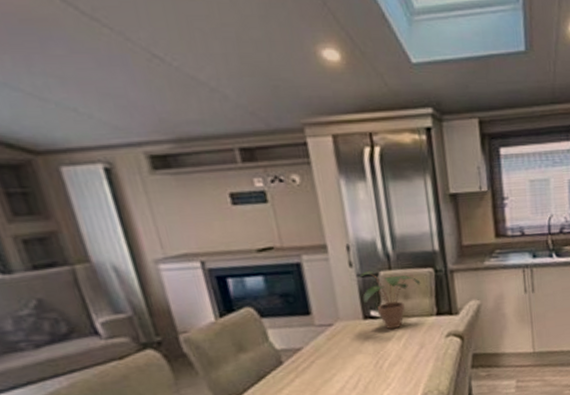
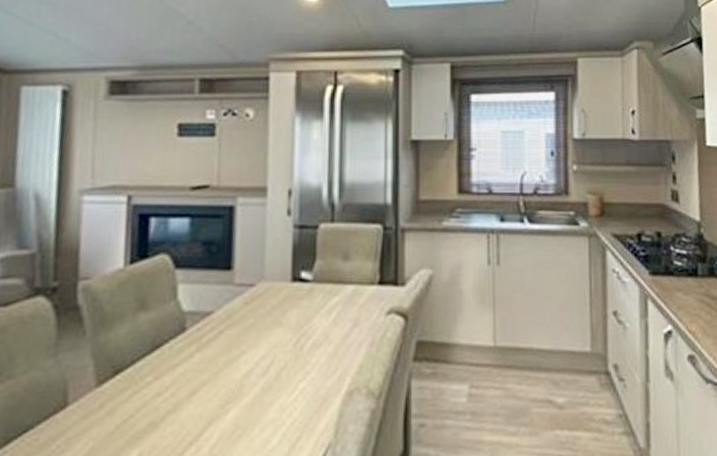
potted plant: present [358,270,421,330] -> none [295,221,366,298]

